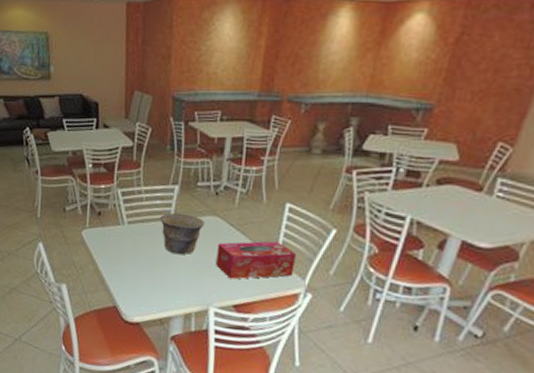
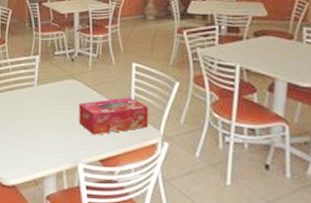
bowl: present [160,213,205,254] -> none [25,80,65,116]

